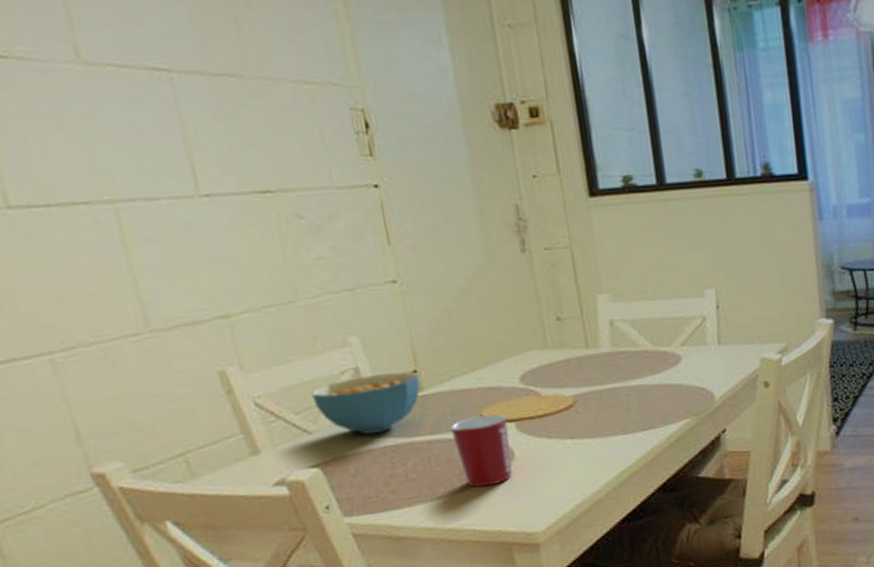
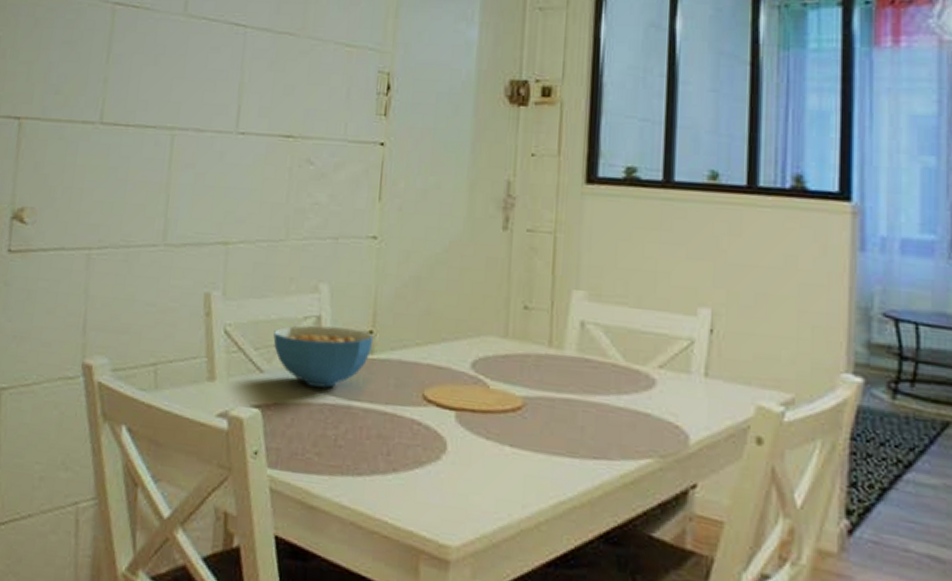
mug: present [451,414,513,487] -> none [389,394,448,477]

